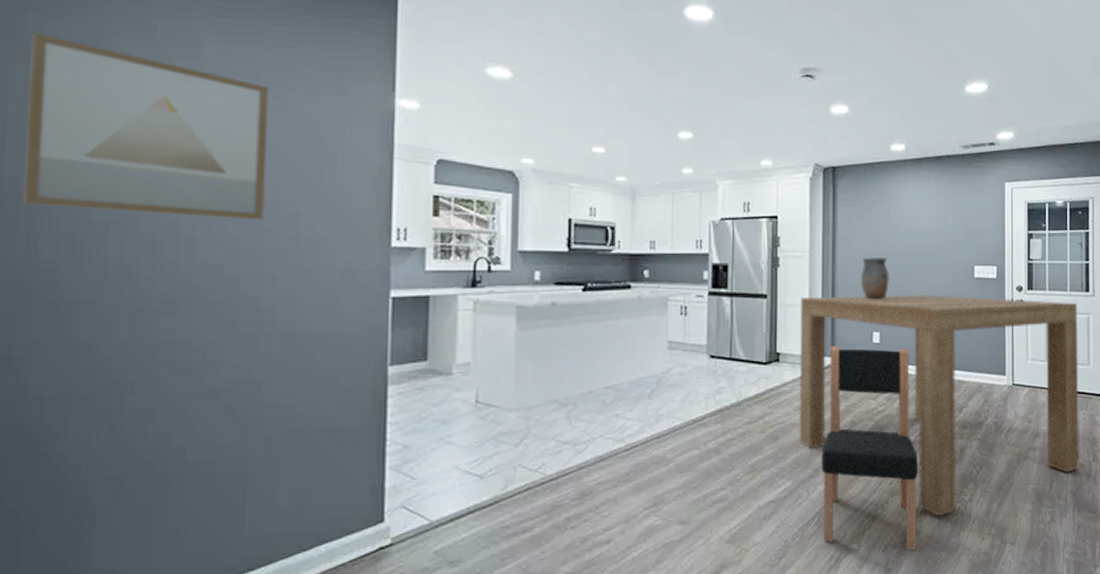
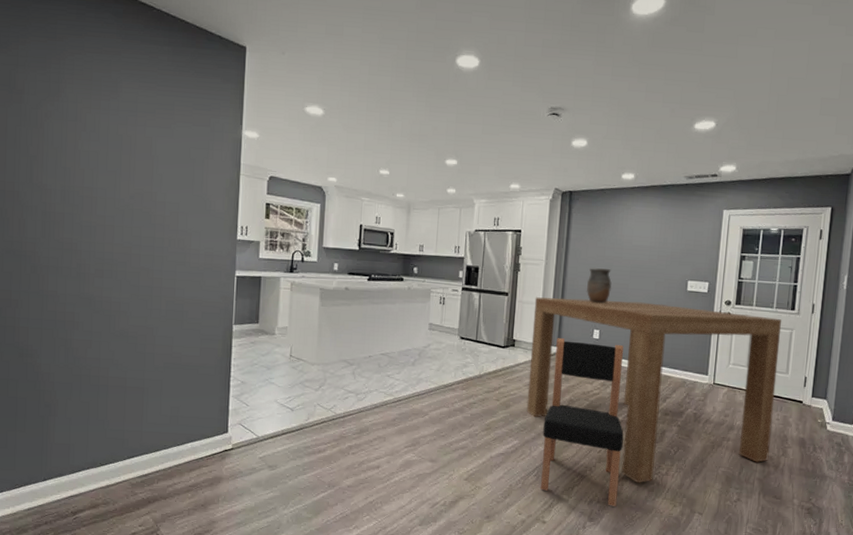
wall art: present [23,32,268,221] -> none [17,82,160,217]

